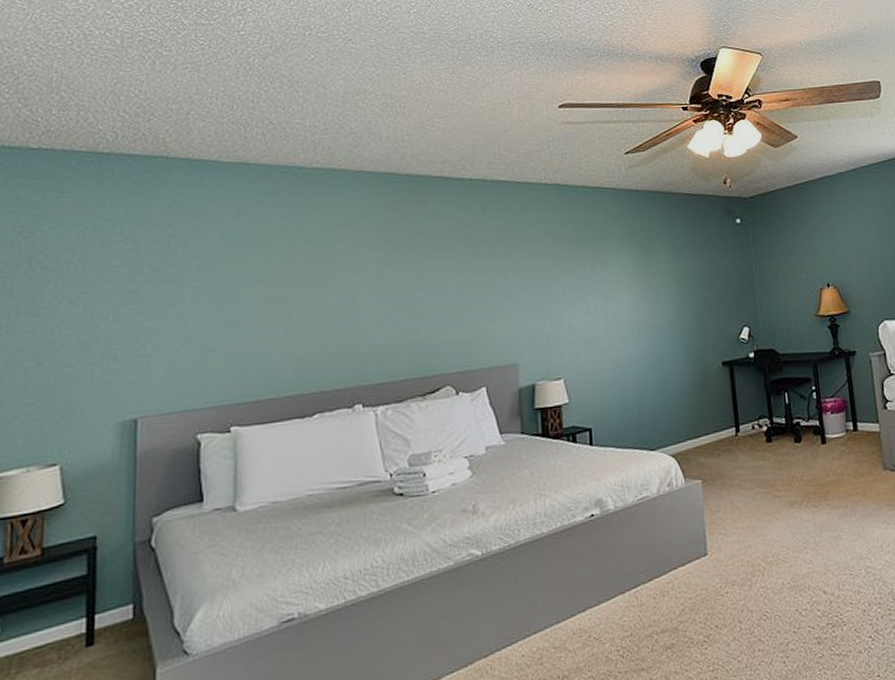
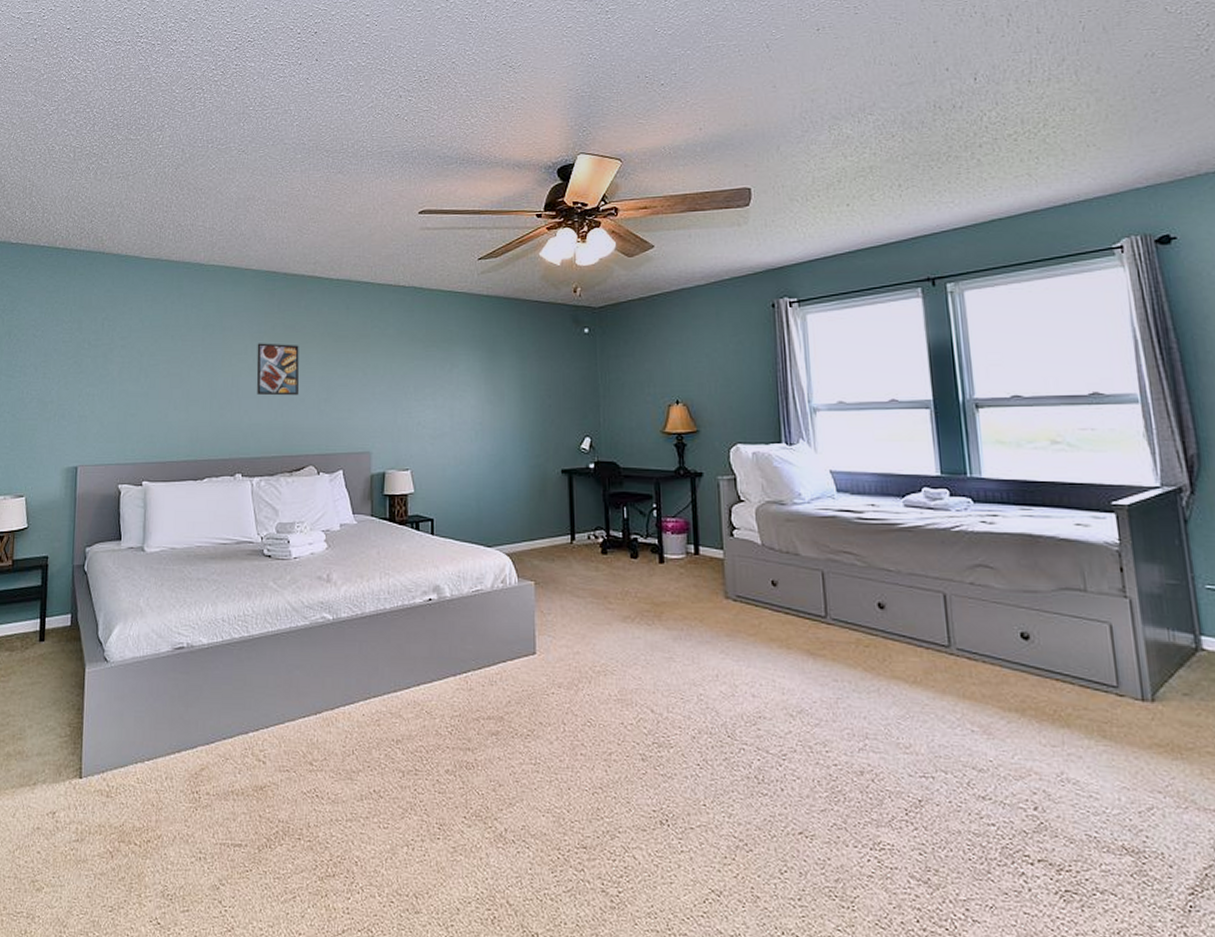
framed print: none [376,252,431,312] -> present [256,343,300,396]

